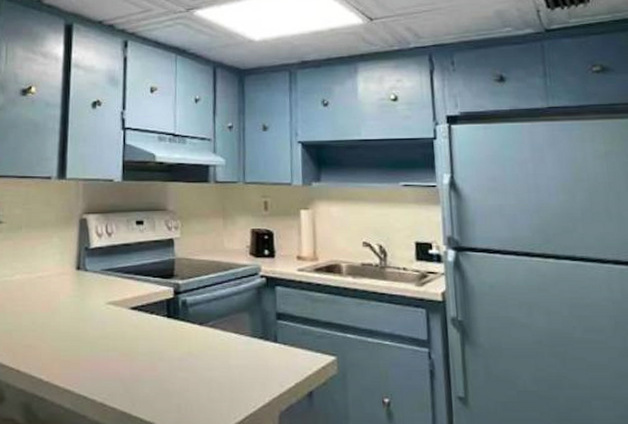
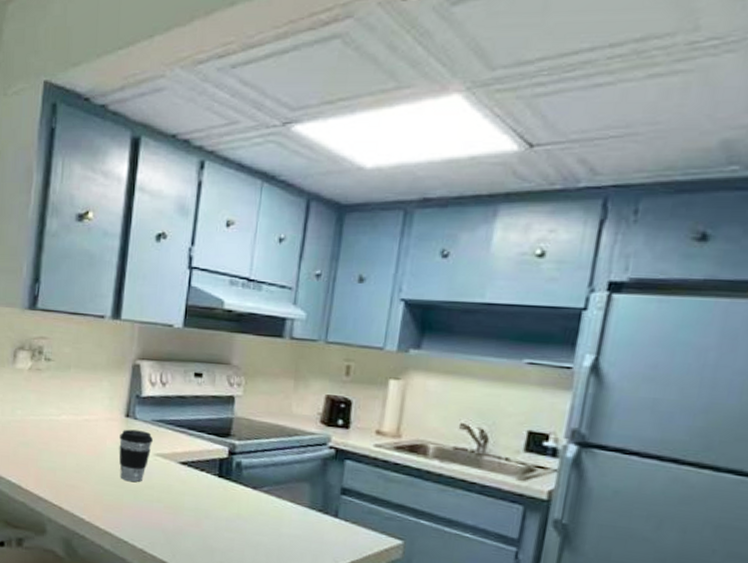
coffee cup: none [72,281,105,334] -> present [119,429,154,482]

